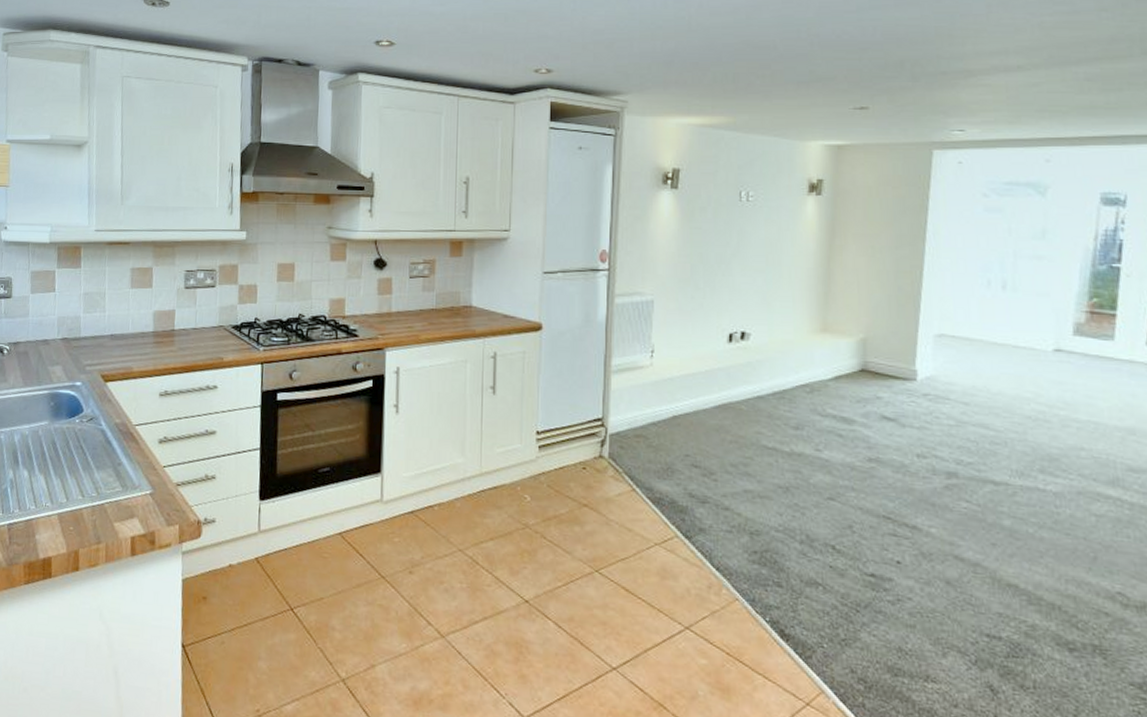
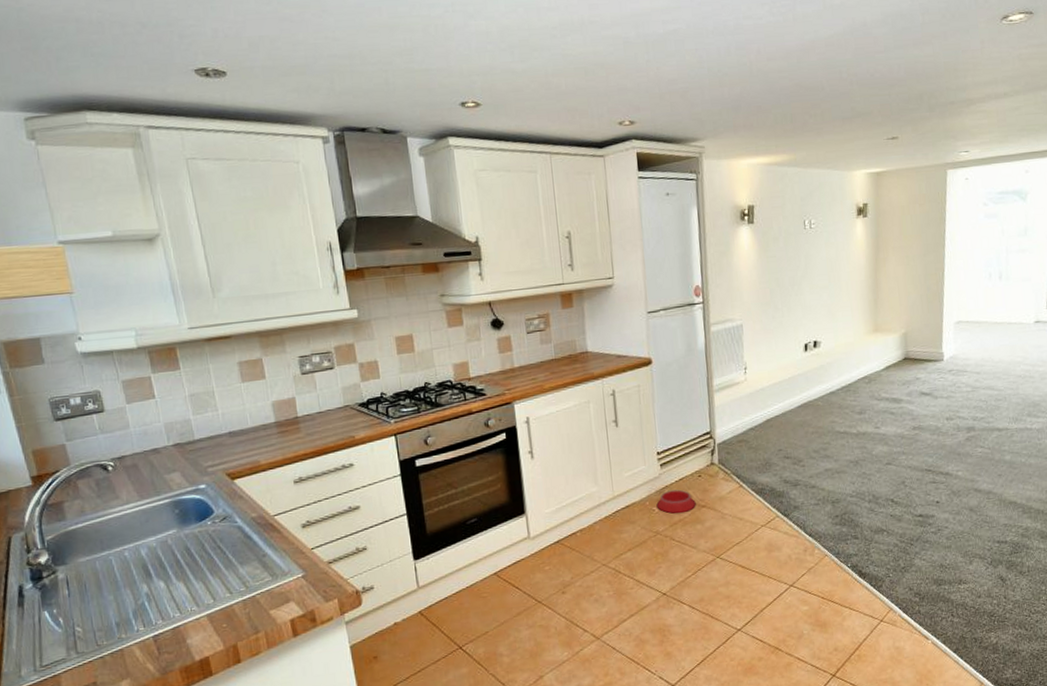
pet bowl: none [529,478,576,508] -> present [656,489,696,514]

